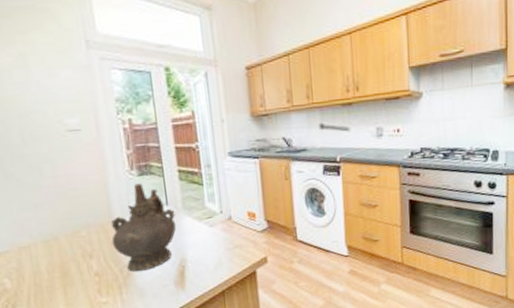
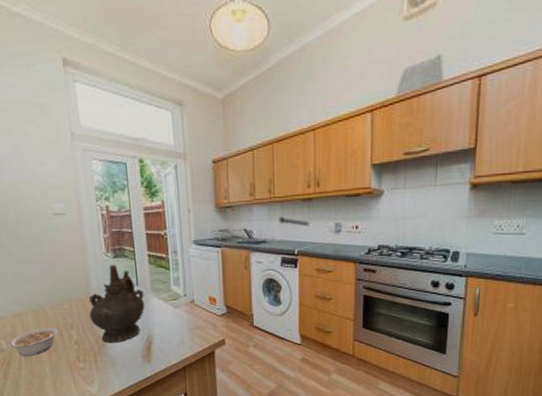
legume: none [14,259,74,296] -> present [8,328,58,357]

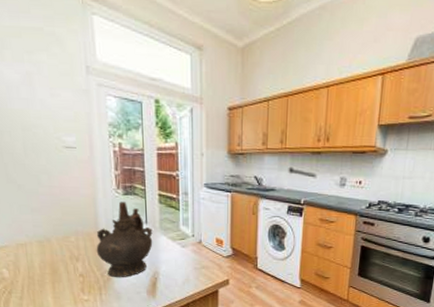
legume: present [8,328,58,357] -> none [11,259,63,287]

